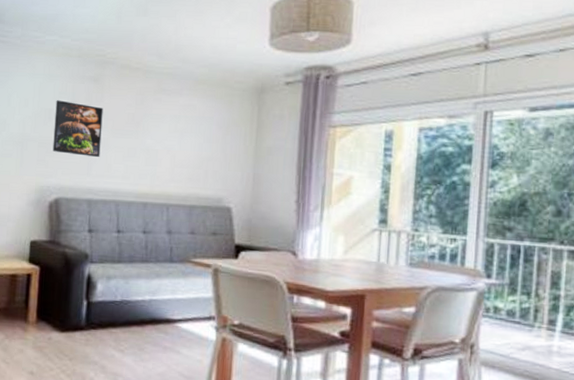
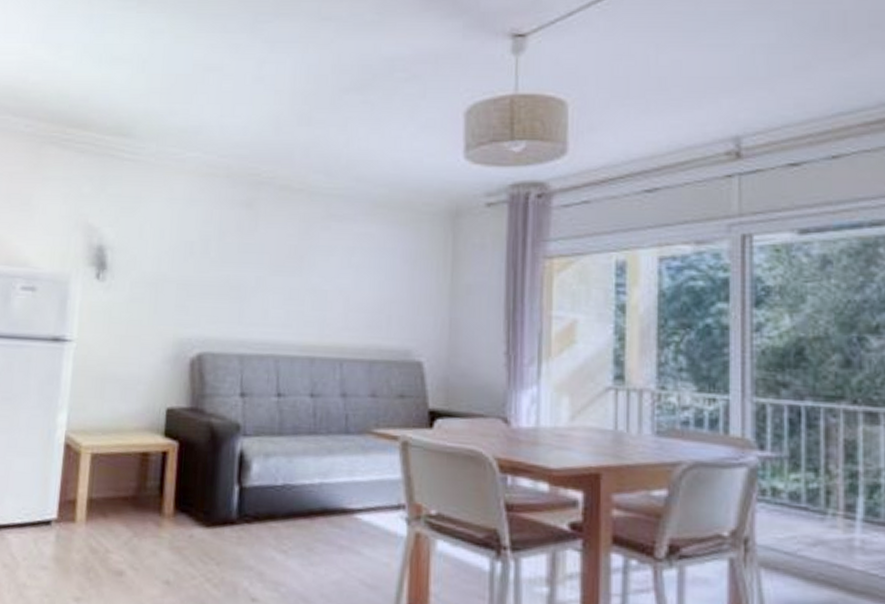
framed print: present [52,100,104,158] -> none [194,230,258,301]

